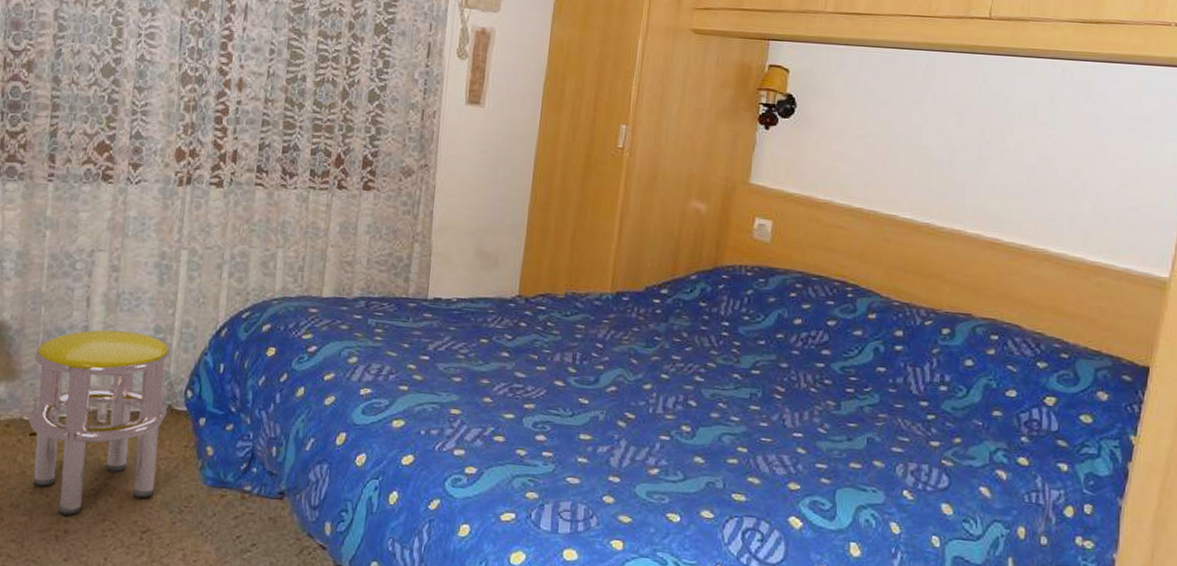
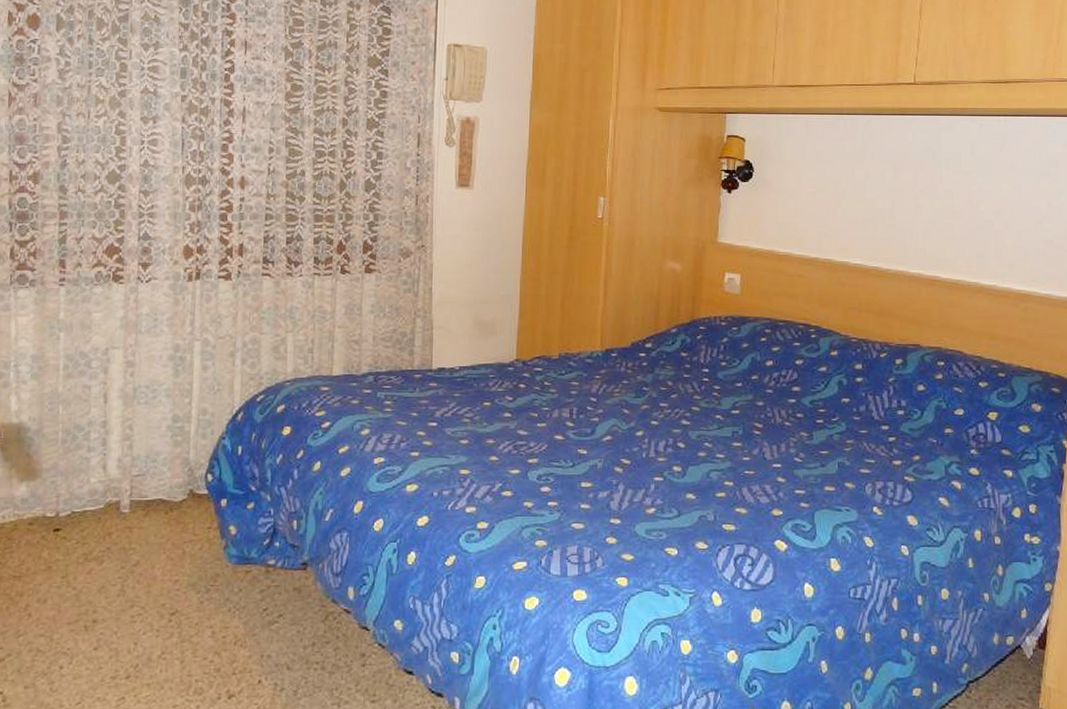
stool: present [28,329,170,515] -> none [51,423,190,605]

